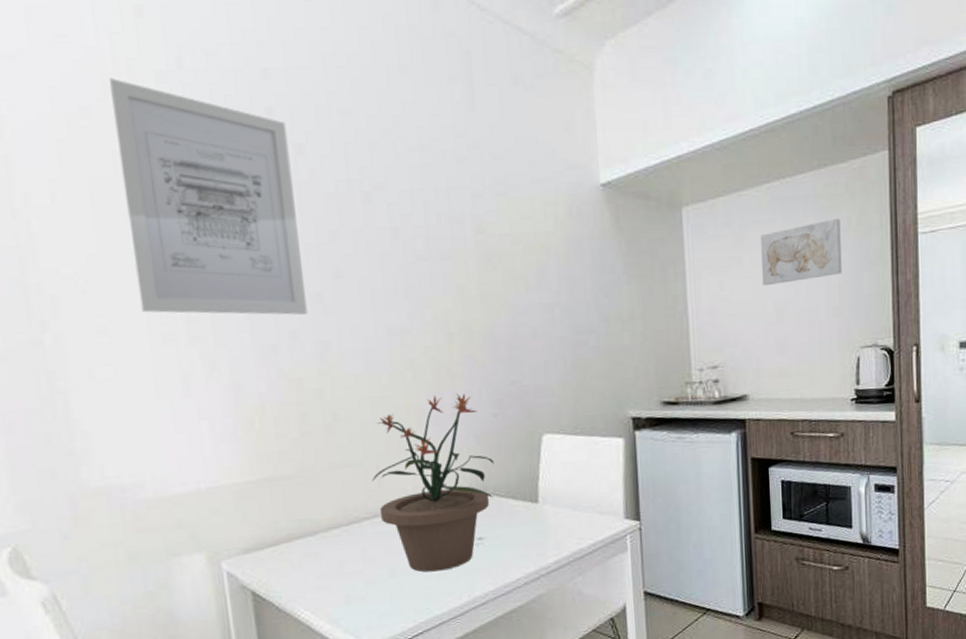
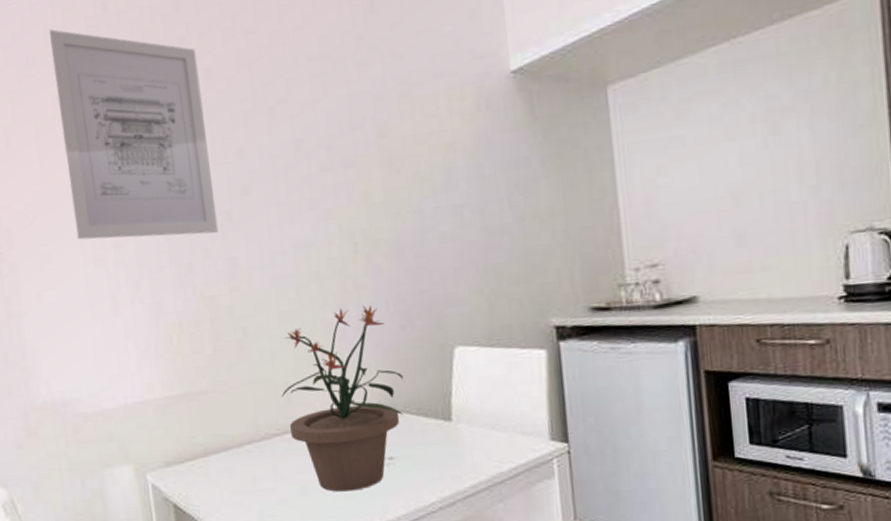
wall art: present [761,218,842,286] -> none [707,77,819,167]

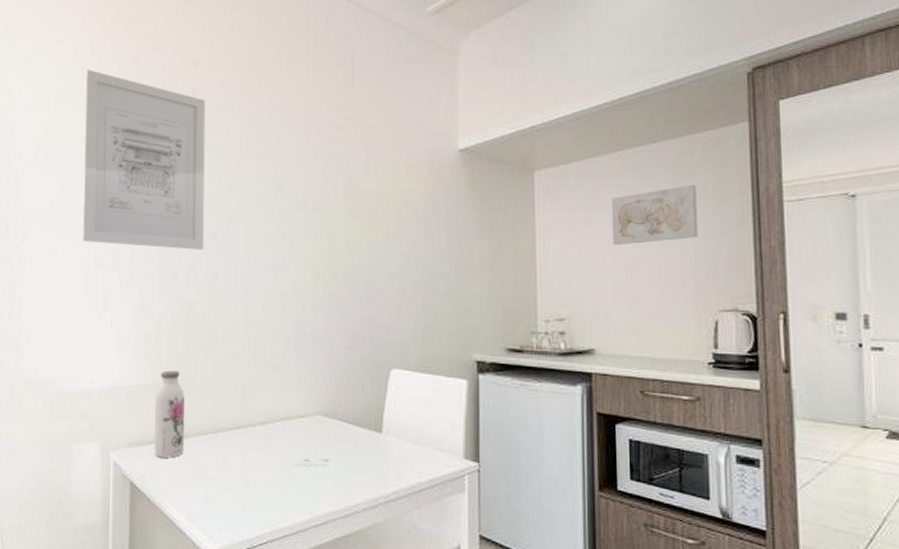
water bottle: none [187,376,229,475] -> present [154,370,185,458]
potted plant: present [281,305,403,492] -> none [238,325,345,486]
wall art: none [707,77,819,167] -> present [612,184,698,246]

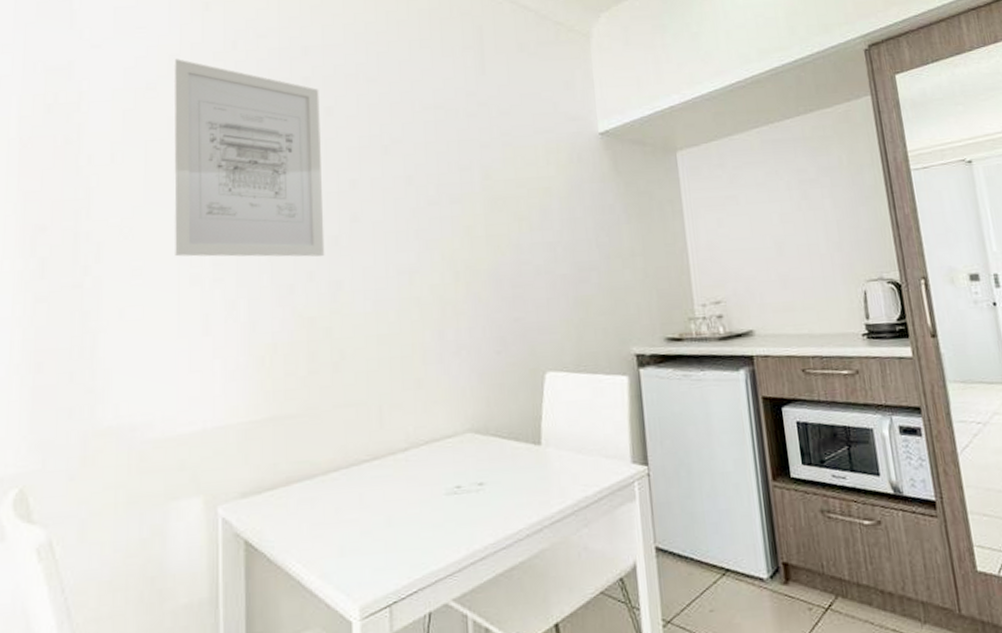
water bottle: present [154,370,185,458] -> none [273,398,312,506]
wall art: present [612,184,698,246] -> none [754,157,839,223]

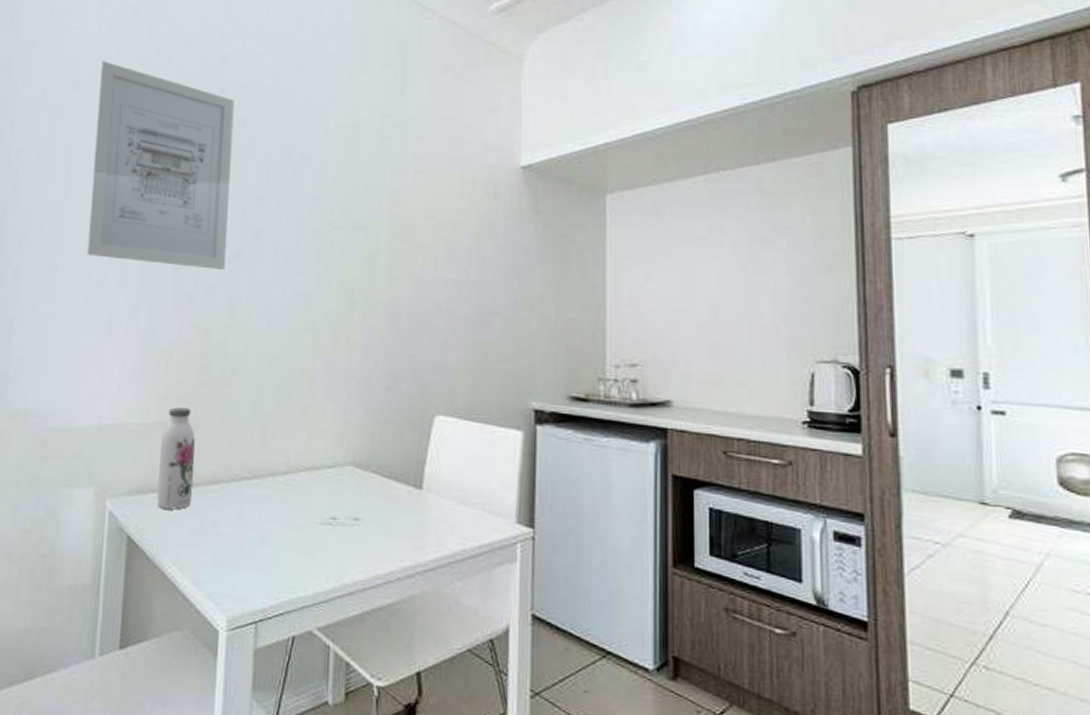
water bottle: none [273,398,312,506] -> present [157,407,195,510]

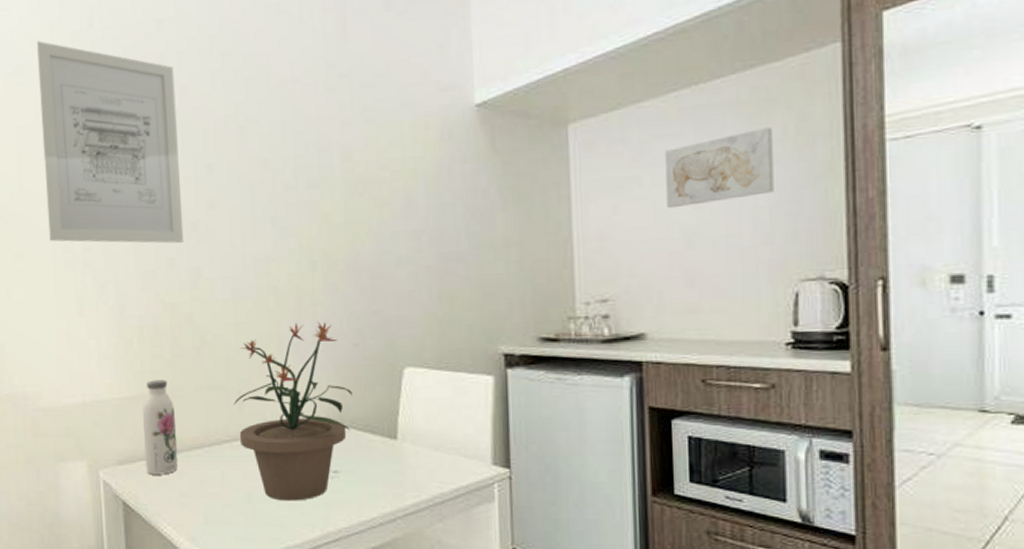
potted plant: none [257,360,381,548] -> present [233,321,352,501]
wall art: none [695,215,793,282] -> present [665,126,774,209]

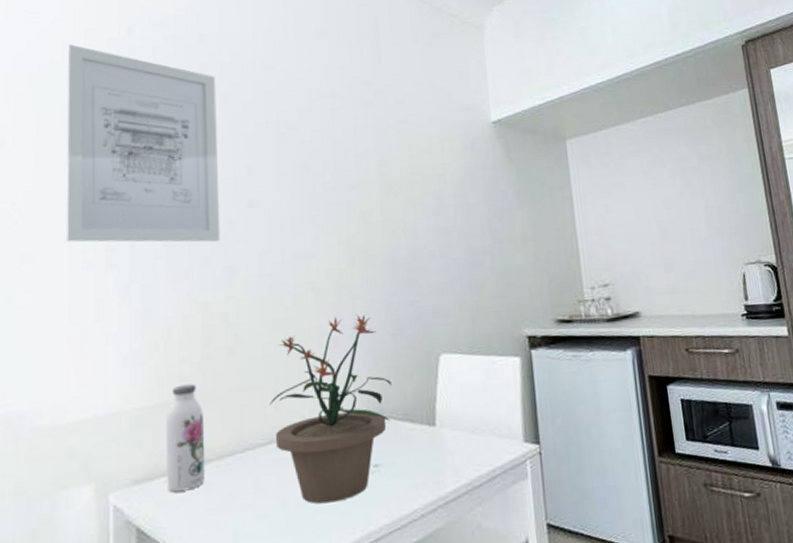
wall art: present [665,126,774,209] -> none [640,147,719,209]

